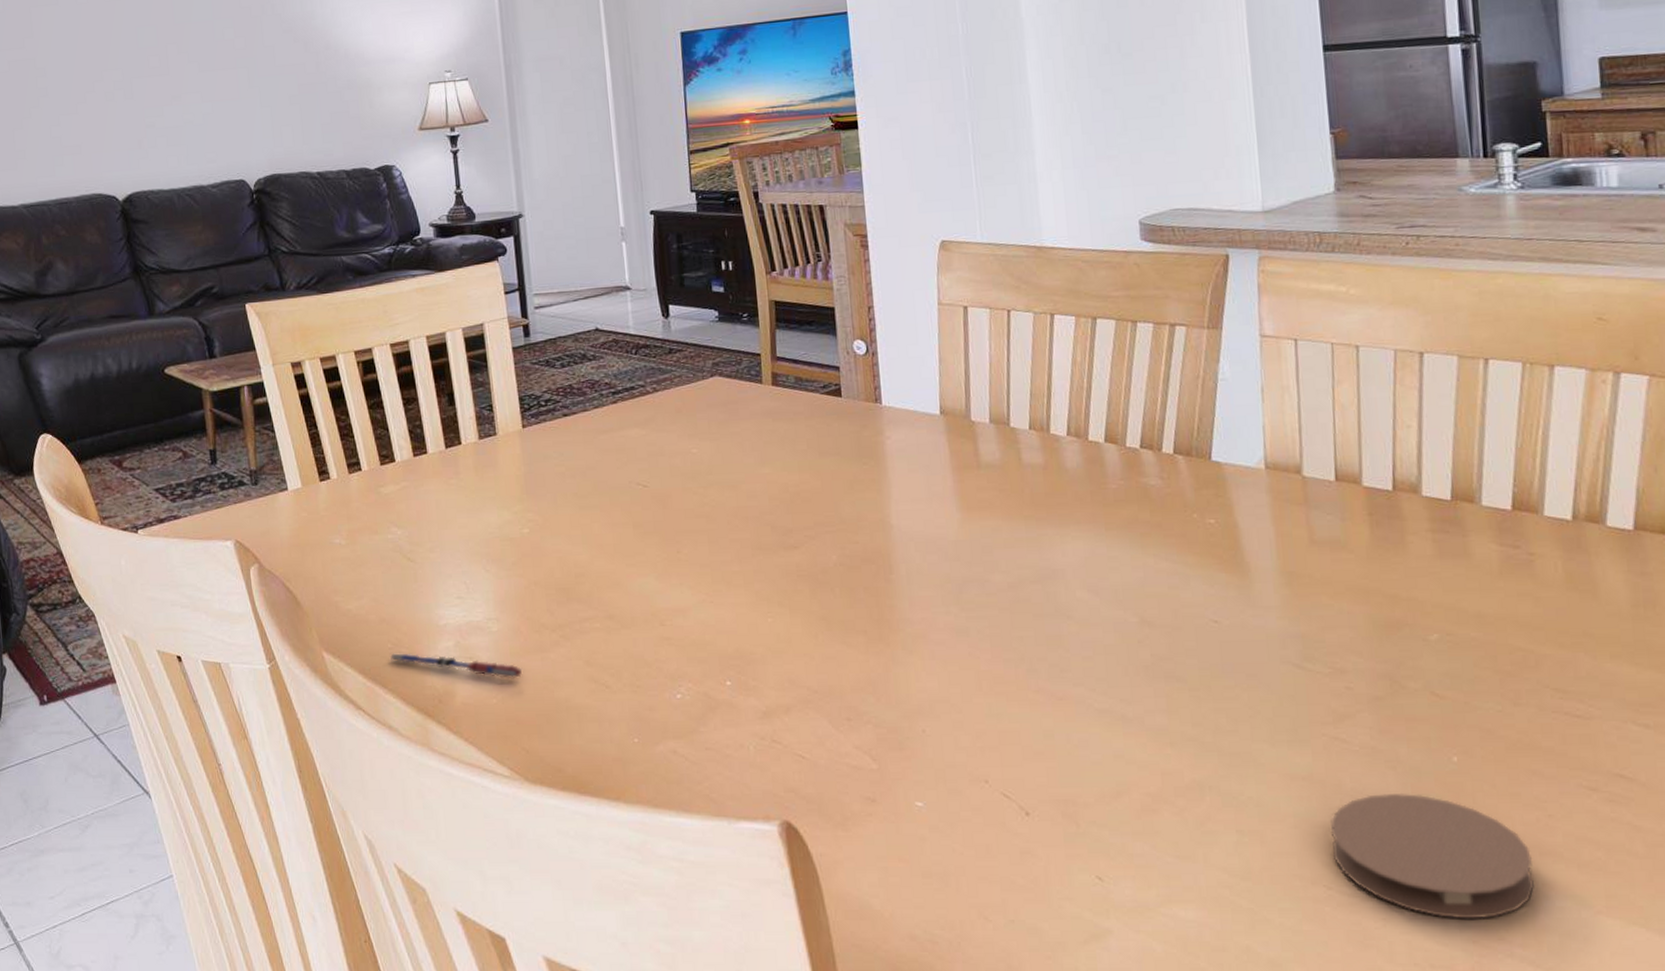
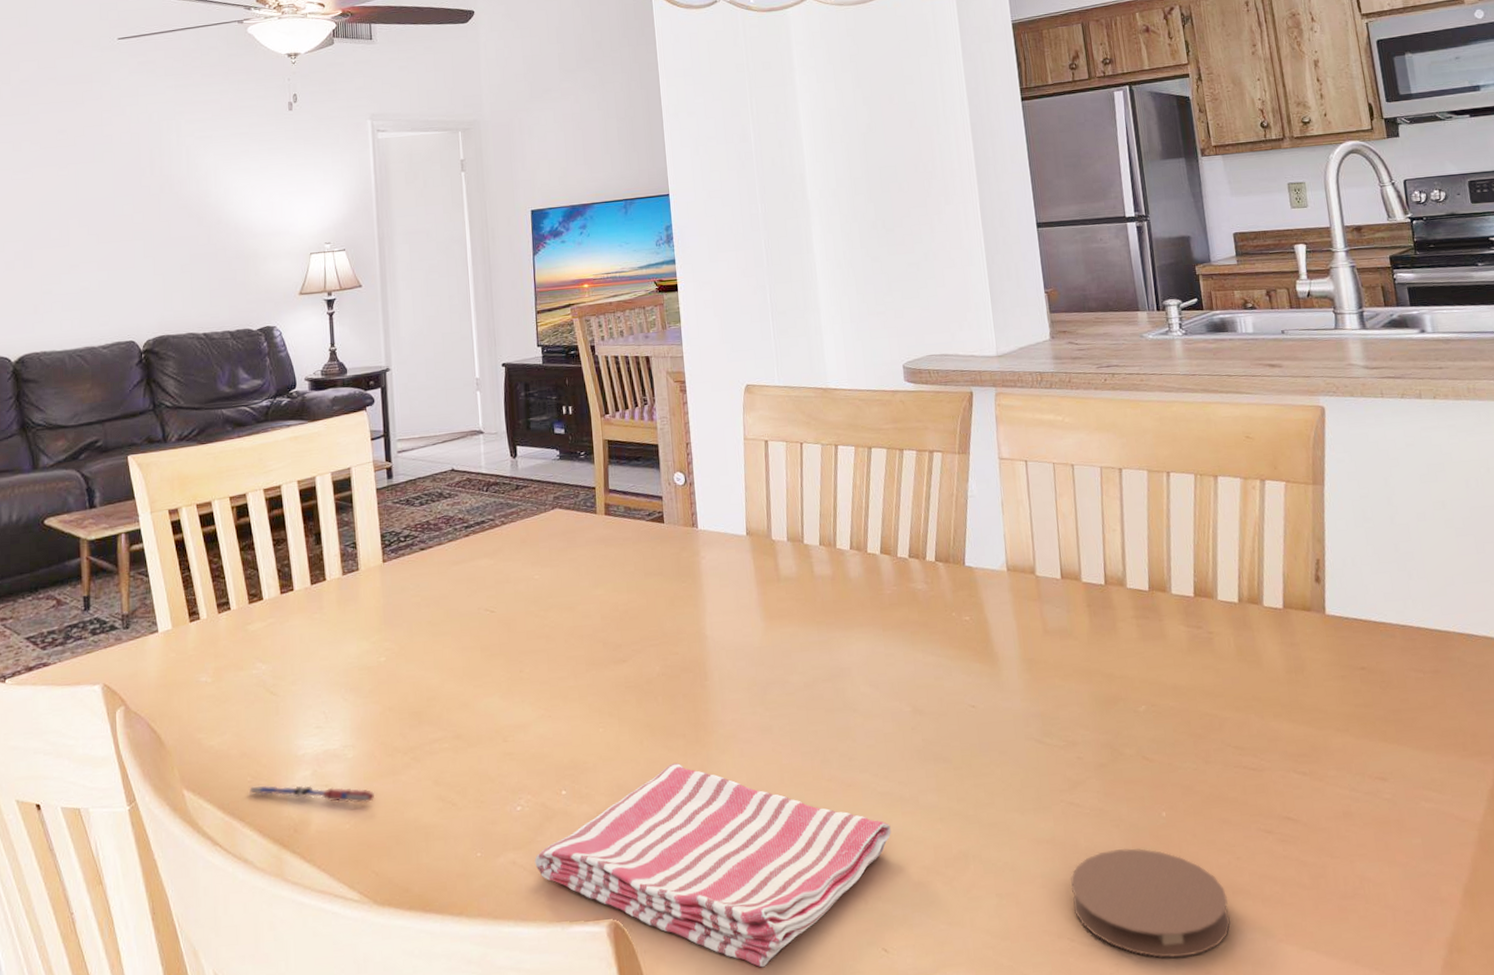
dish towel: none [697,660,1110,883] -> present [535,762,891,968]

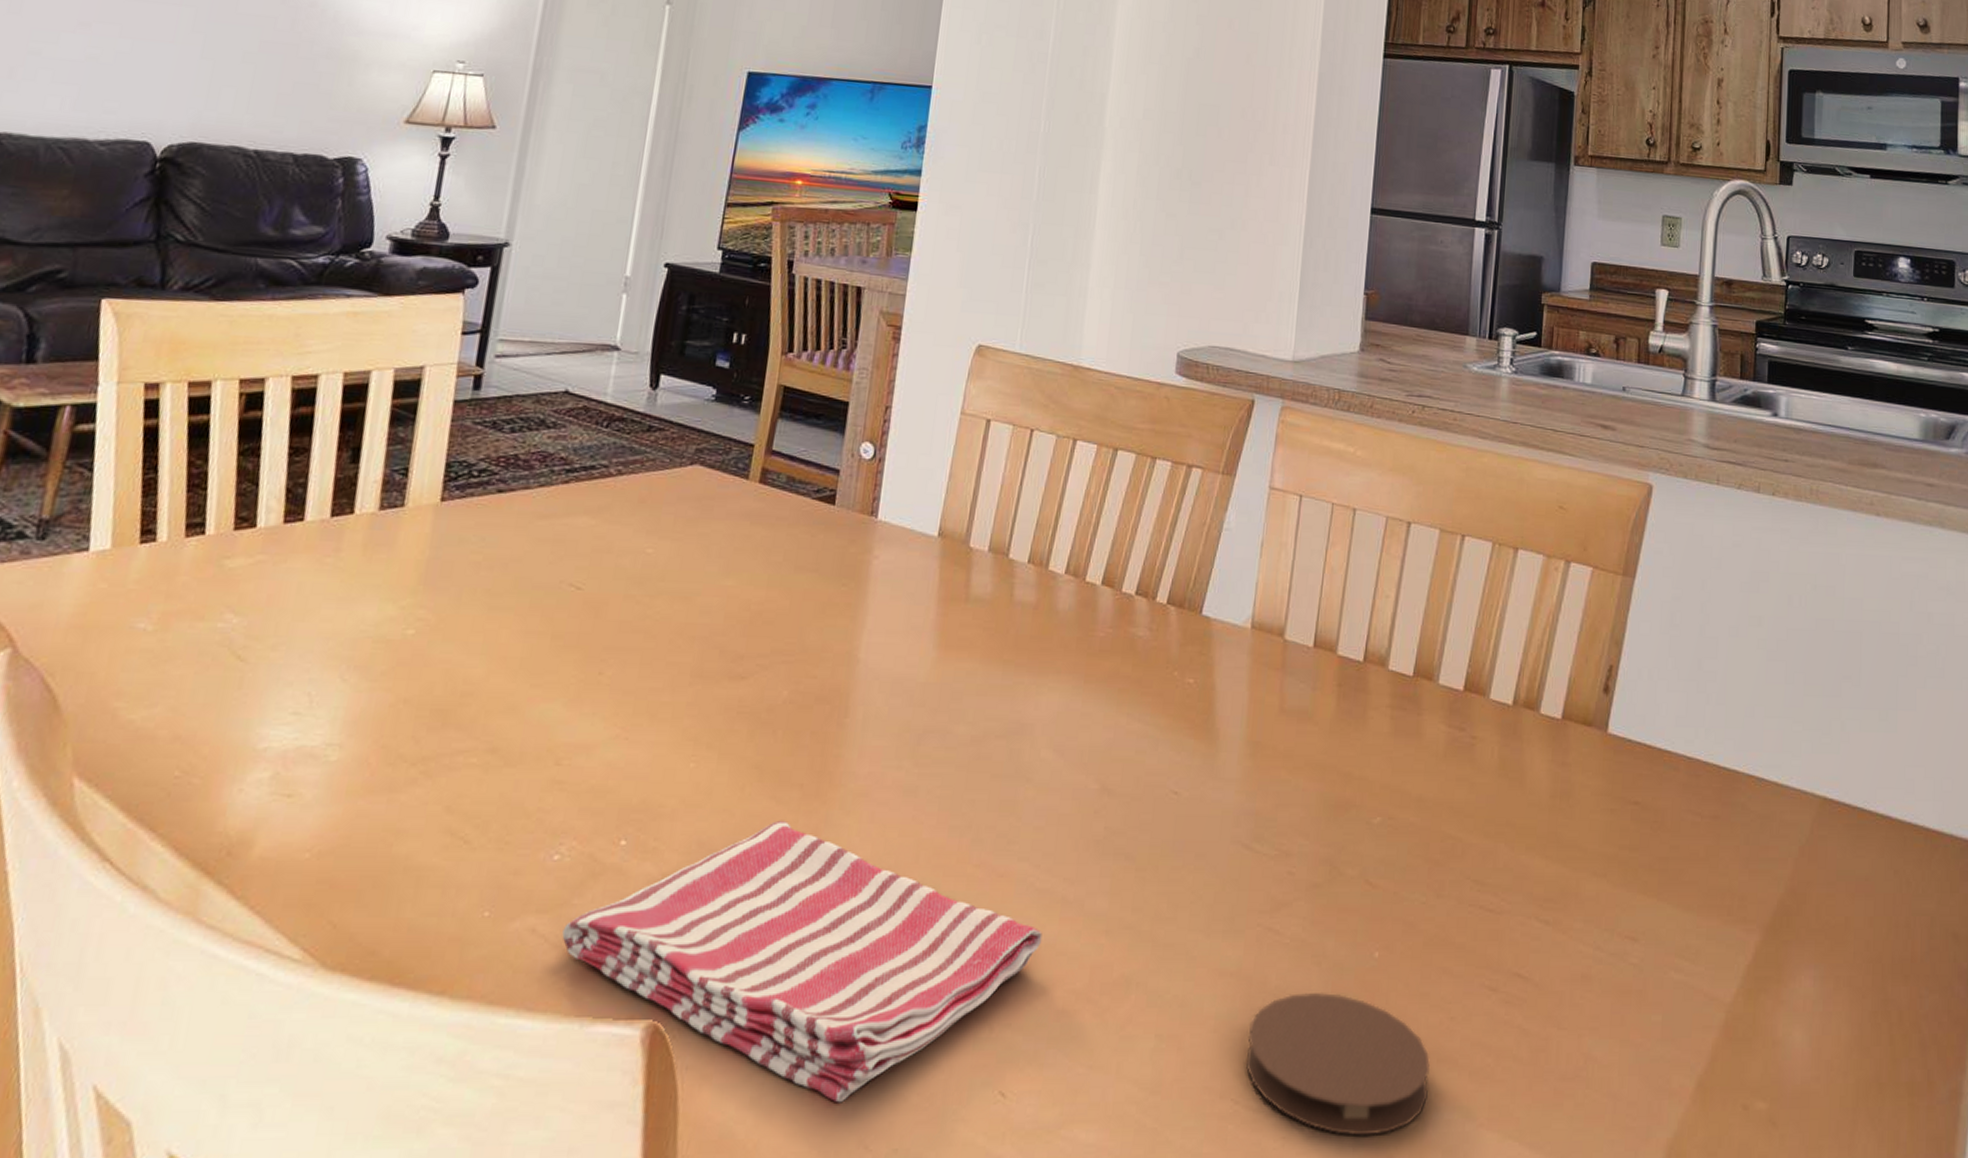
pen: present [248,785,375,803] -> none [171,784,358,825]

